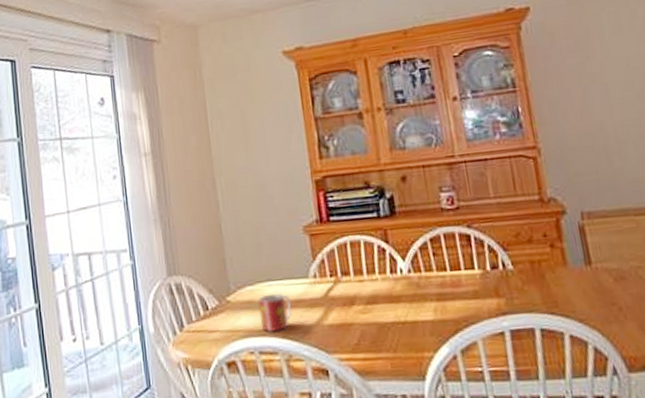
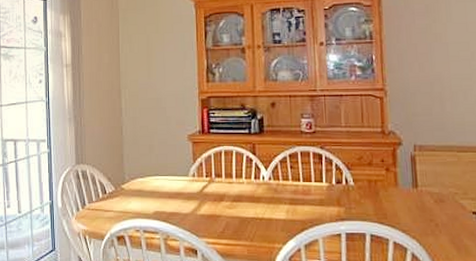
mug: present [258,293,293,333] -> none [146,186,173,217]

